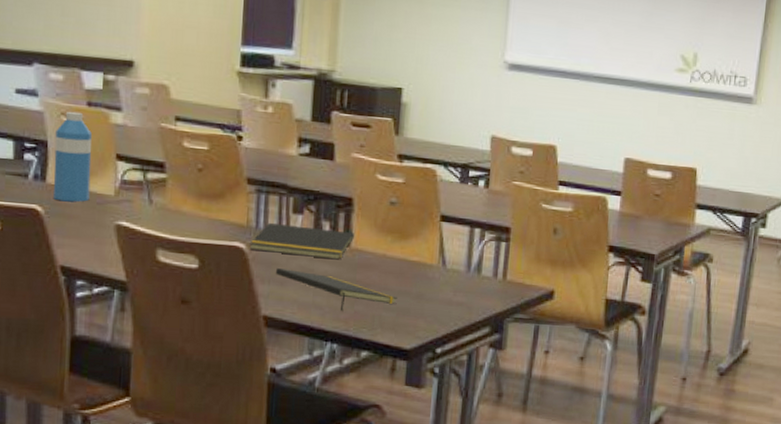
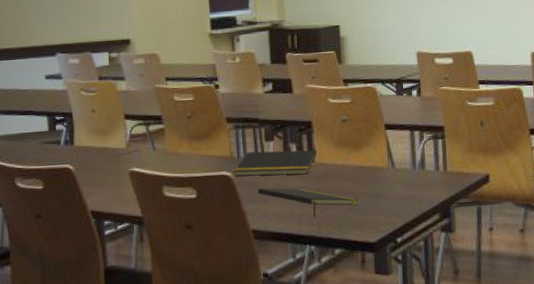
water bottle: present [53,111,92,203] -> none [77,86,108,159]

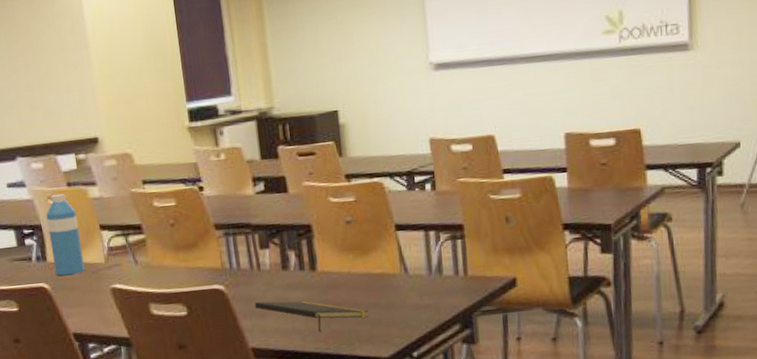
water bottle: none [77,86,108,159] -> present [46,193,85,276]
notepad: present [234,150,317,176] -> none [227,257,319,290]

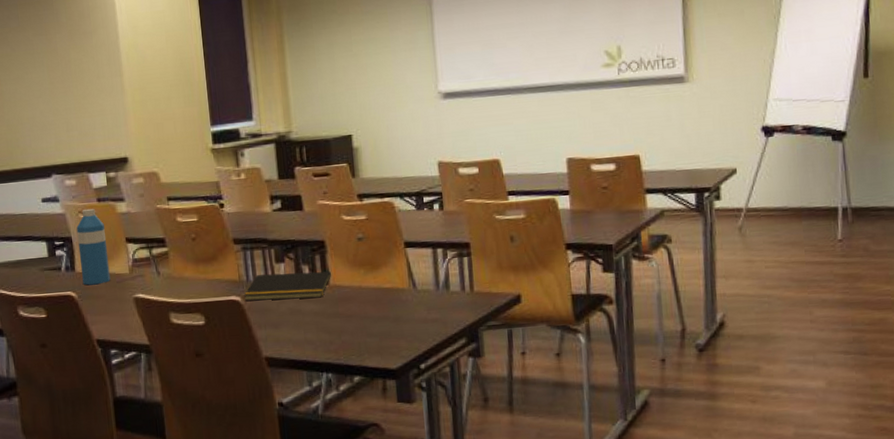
notepad: none [227,257,319,290] -> present [244,271,331,301]
notepad: present [254,301,369,332] -> none [269,312,378,343]

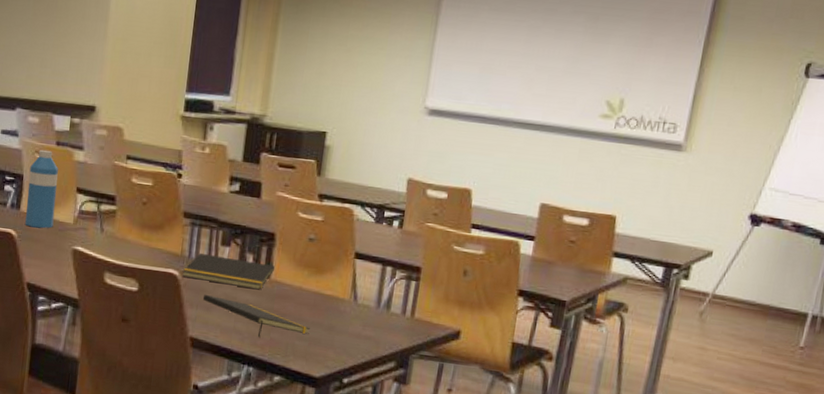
notepad: none [269,312,378,343] -> present [202,294,310,337]

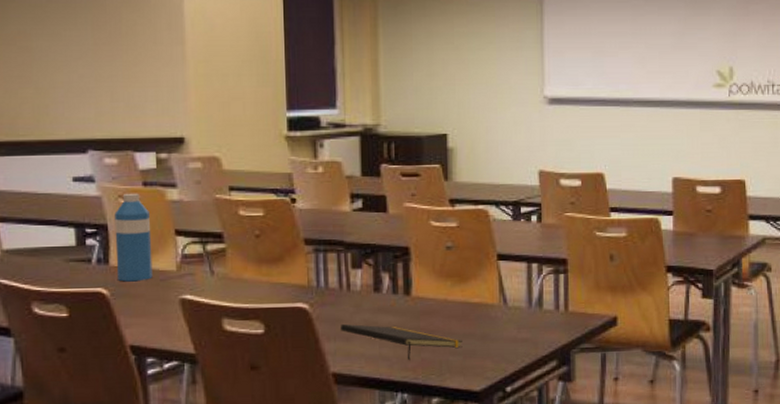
notepad: present [182,253,275,290] -> none [312,280,414,310]

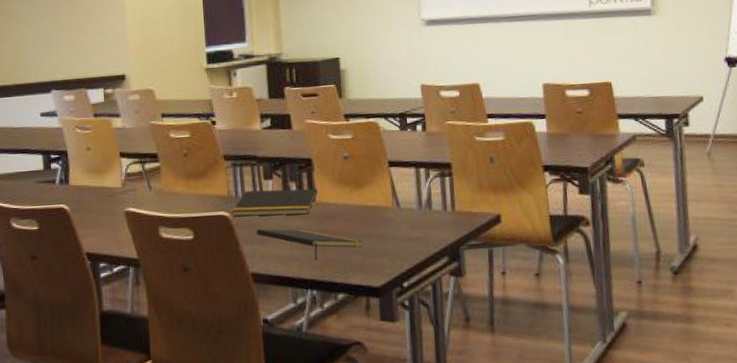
water bottle: present [114,193,153,282] -> none [72,123,103,199]
notepad: none [312,280,414,310] -> present [232,188,318,217]

